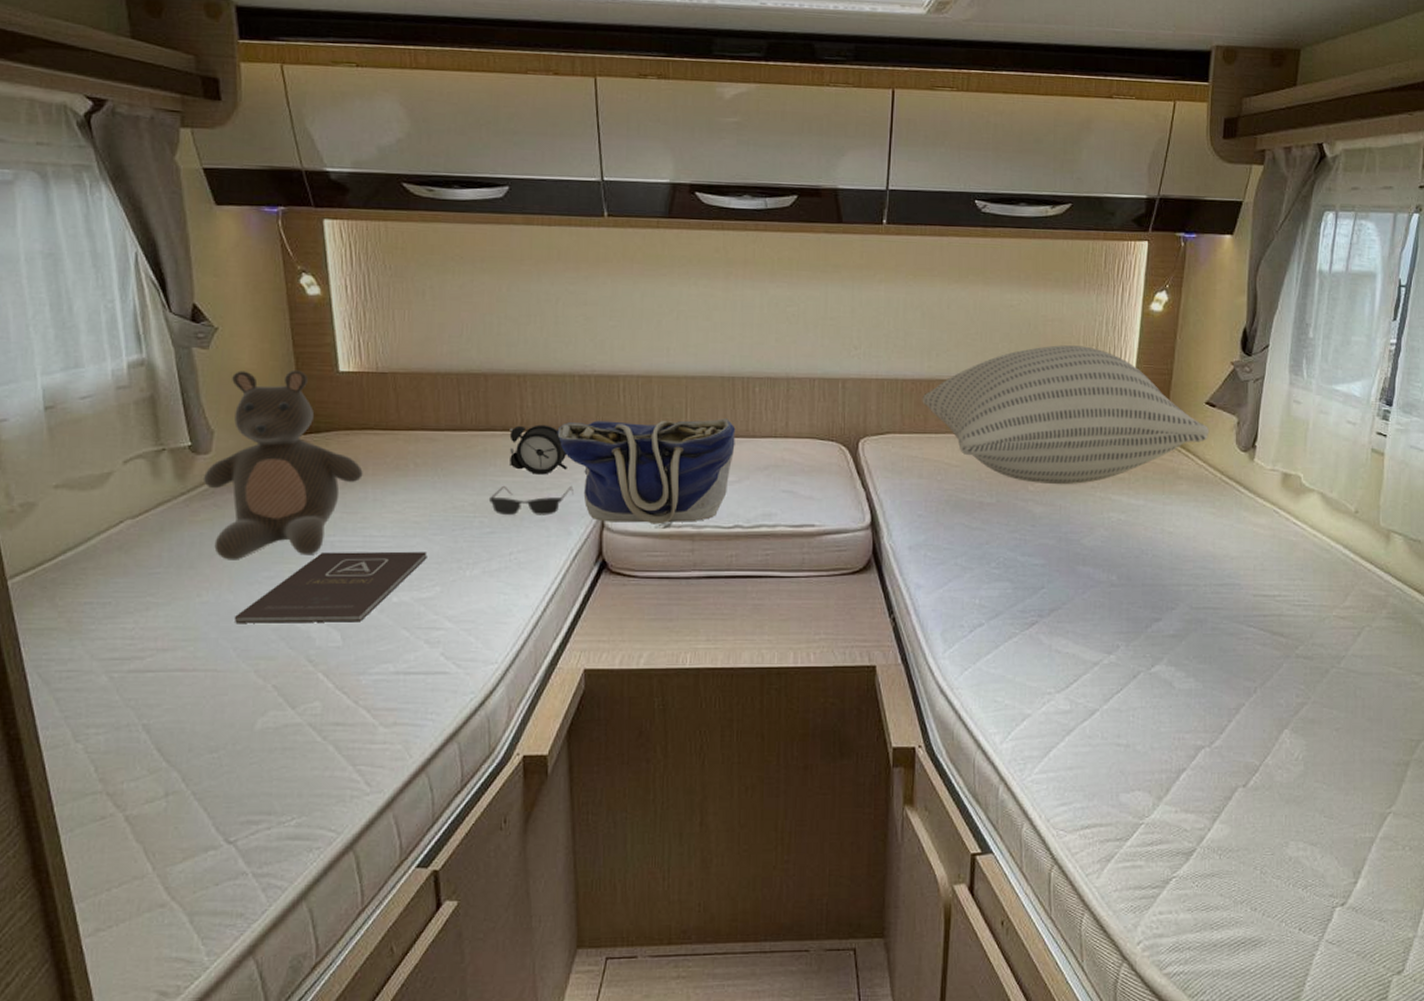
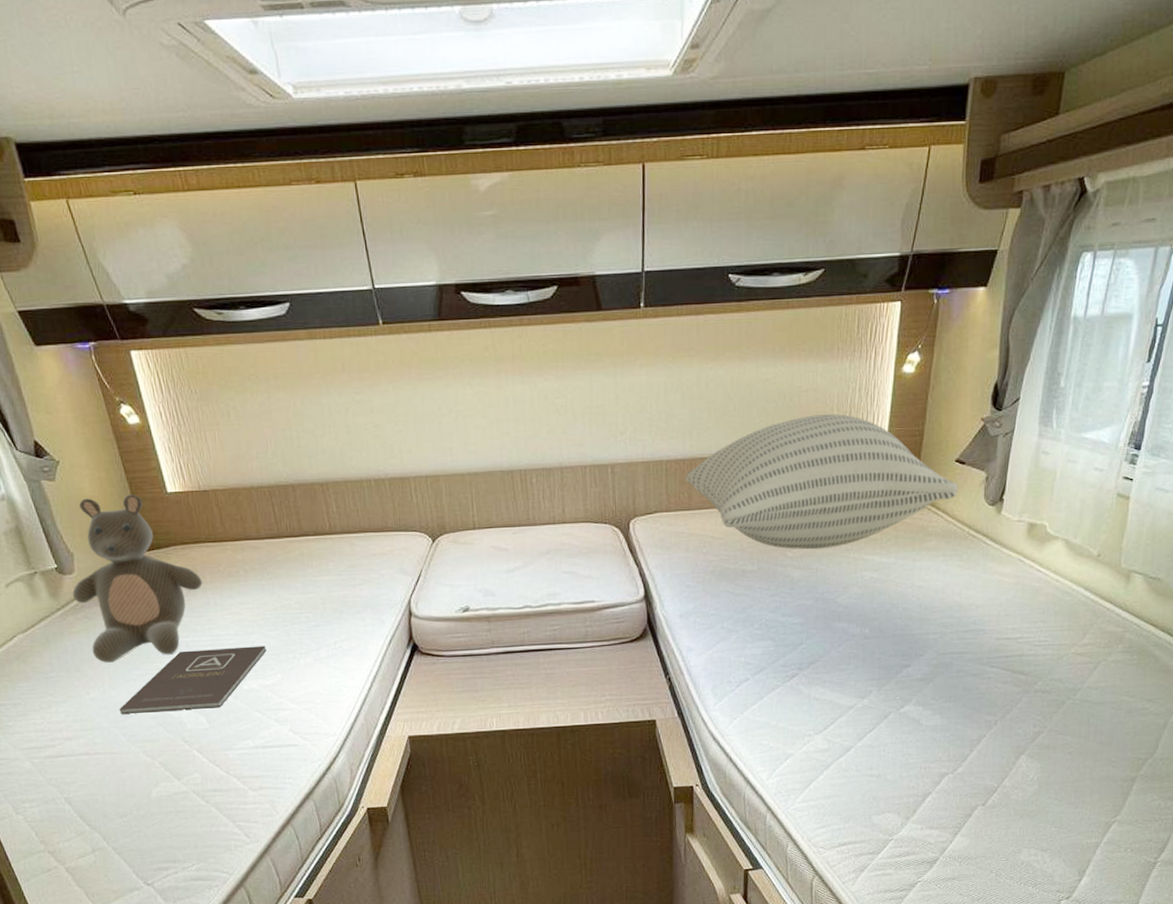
sunglasses: present [488,485,574,516] -> none [310,580,382,611]
alarm clock: present [508,424,567,475] -> none [320,527,374,573]
tote bag: present [557,418,736,525] -> none [361,510,519,610]

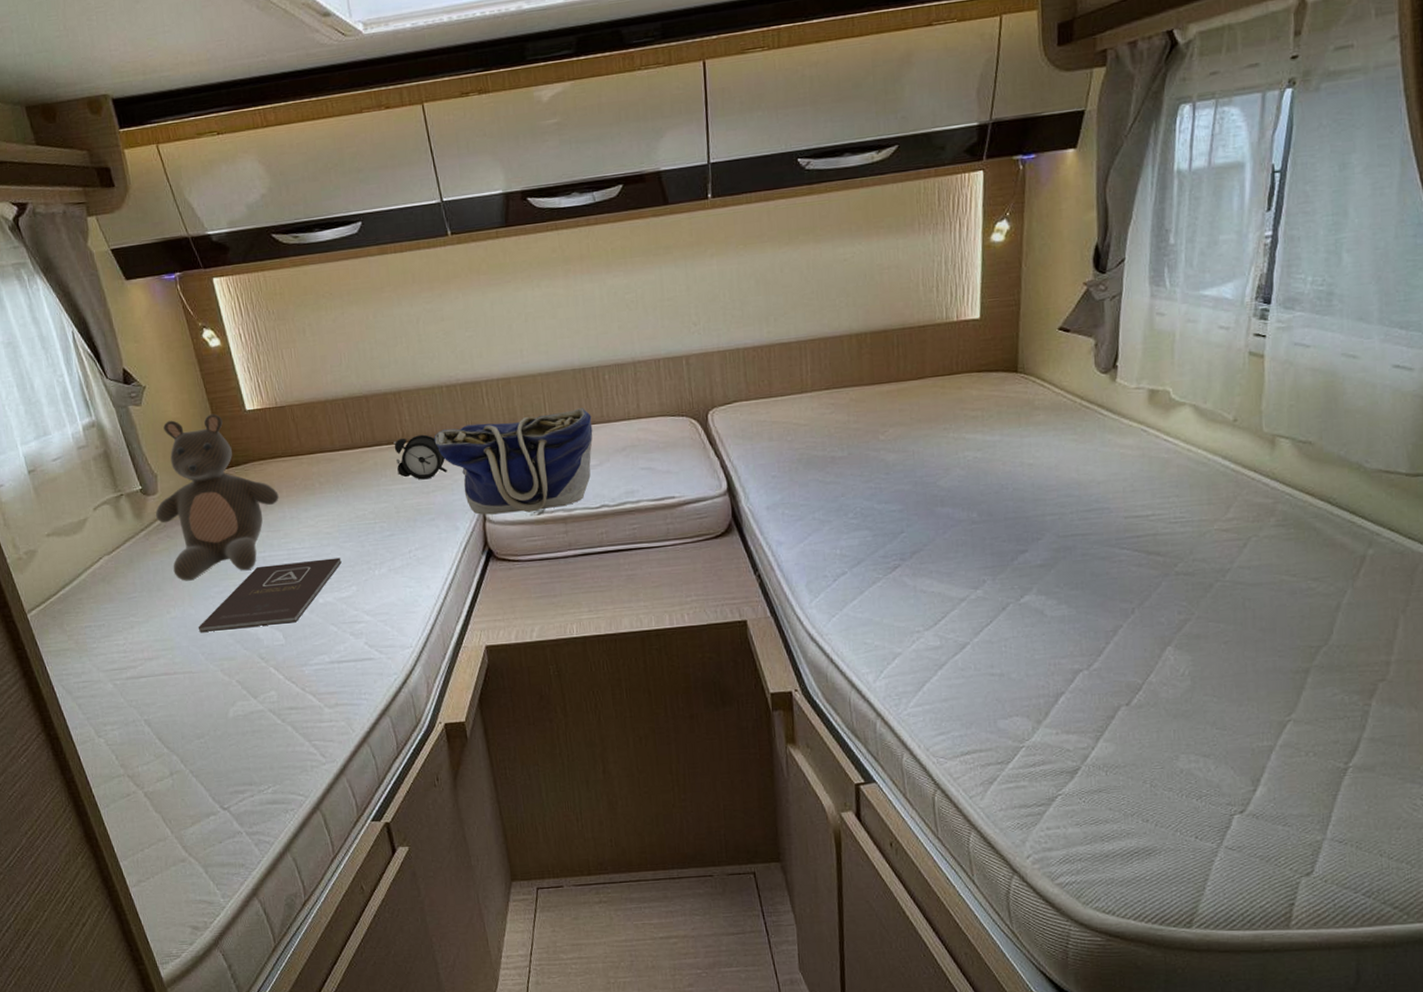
alarm clock: none [320,527,374,573] -> present [393,434,447,480]
tote bag: none [361,510,519,610] -> present [434,408,593,515]
pillow: present [685,414,959,550] -> none [764,289,1065,432]

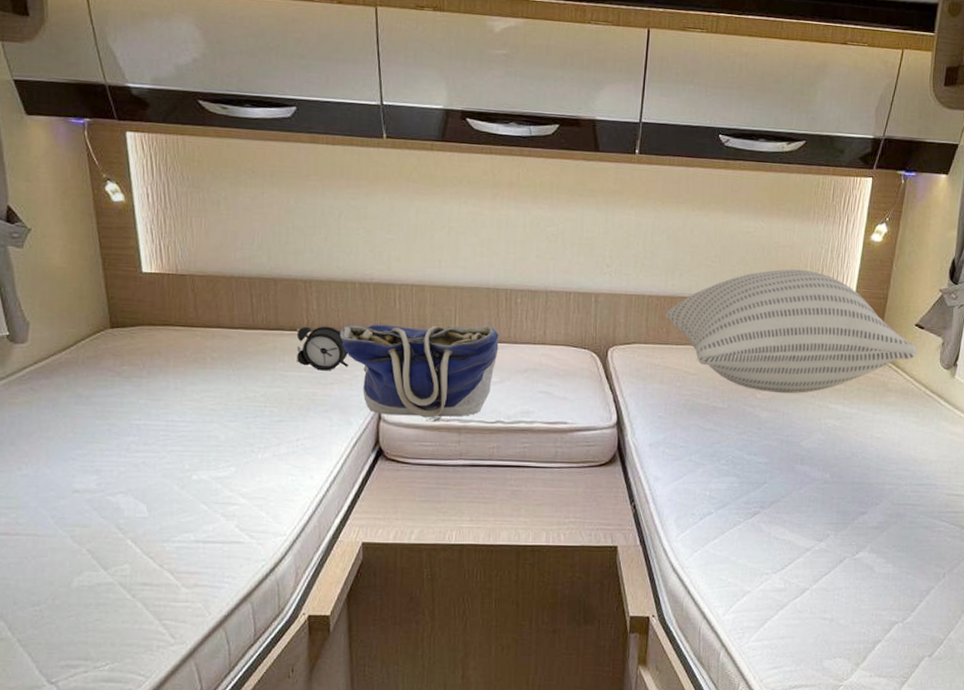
stuffed bear: present [155,413,279,581] -> none [20,269,165,439]
book: present [199,557,342,632] -> none [52,433,223,497]
pillow: none [764,289,1065,432] -> present [665,269,918,394]

